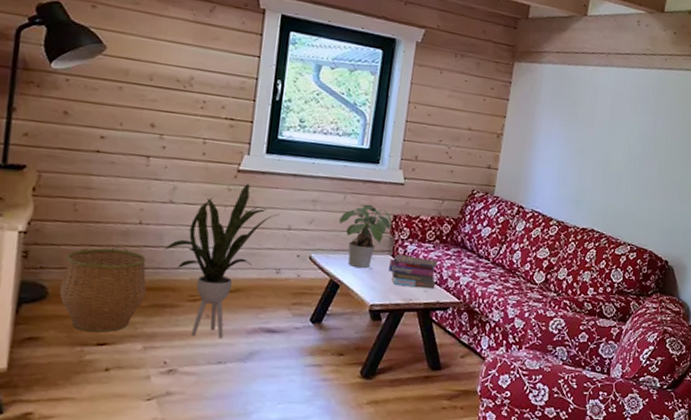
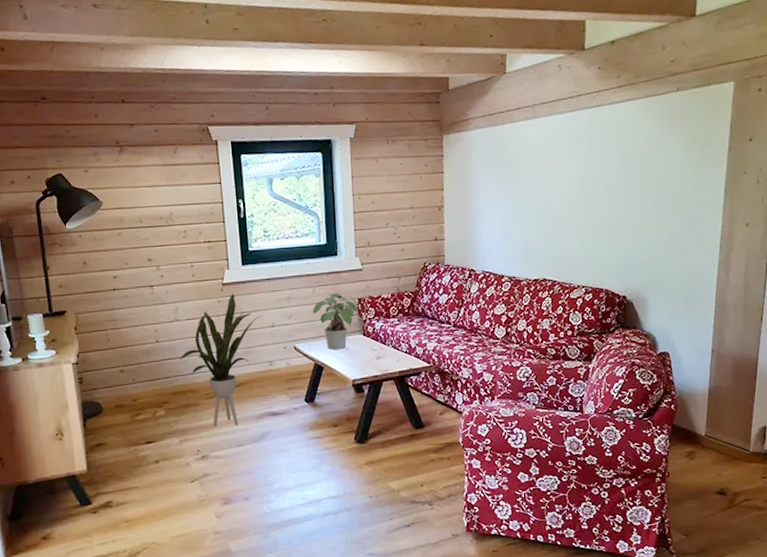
basket: present [59,246,146,333] -> none [109,362,173,434]
books: present [389,254,438,290] -> none [362,331,406,360]

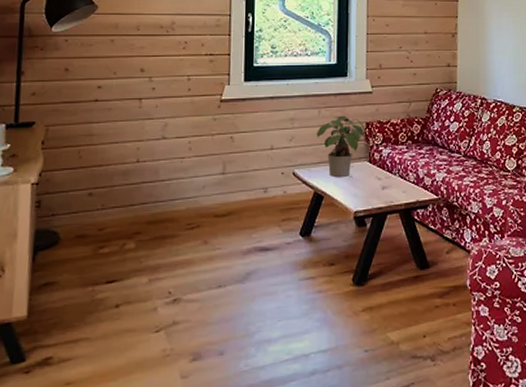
house plant: present [179,294,263,427] -> none [160,112,262,264]

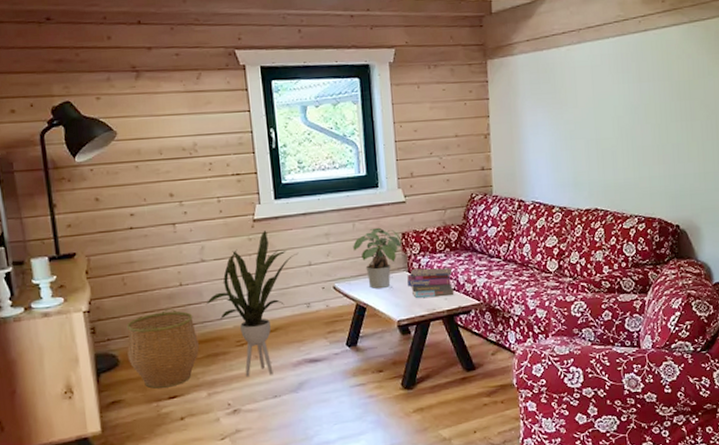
basket: none [70,185,147,271] -> present [126,308,199,389]
house plant: none [160,112,262,264] -> present [206,231,299,377]
books: none [368,159,413,190] -> present [407,267,455,298]

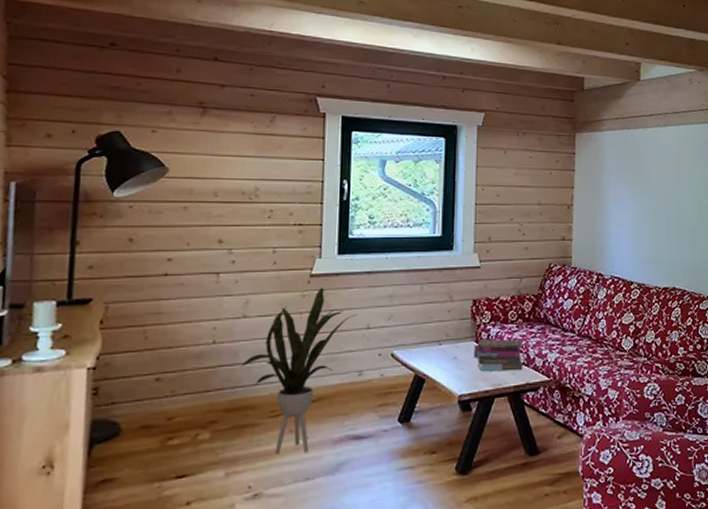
basket: present [126,308,199,389] -> none [133,369,224,465]
potted plant: present [353,227,402,289] -> none [418,292,472,359]

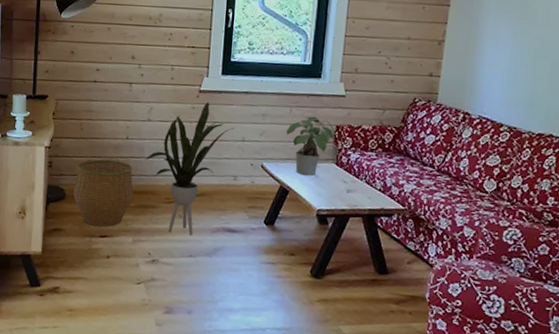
basket: none [133,369,224,465] -> present [73,157,133,227]
potted plant: none [418,292,472,359] -> present [286,116,335,176]
books: present [474,339,524,372] -> none [333,163,382,196]

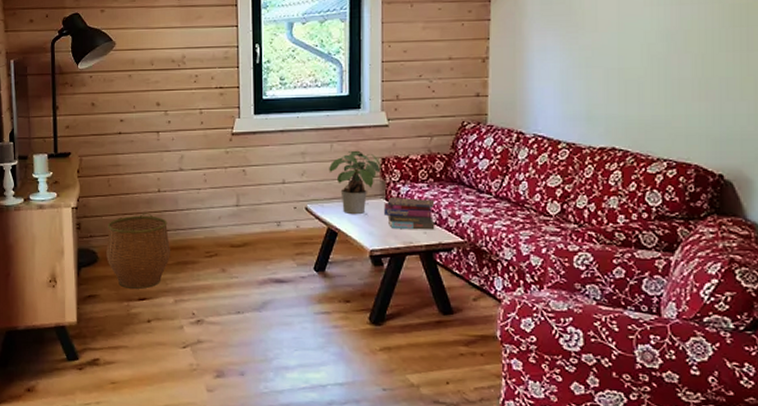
house plant: present [145,102,235,236] -> none [180,145,273,290]
books: none [333,163,382,196] -> present [384,197,435,230]

